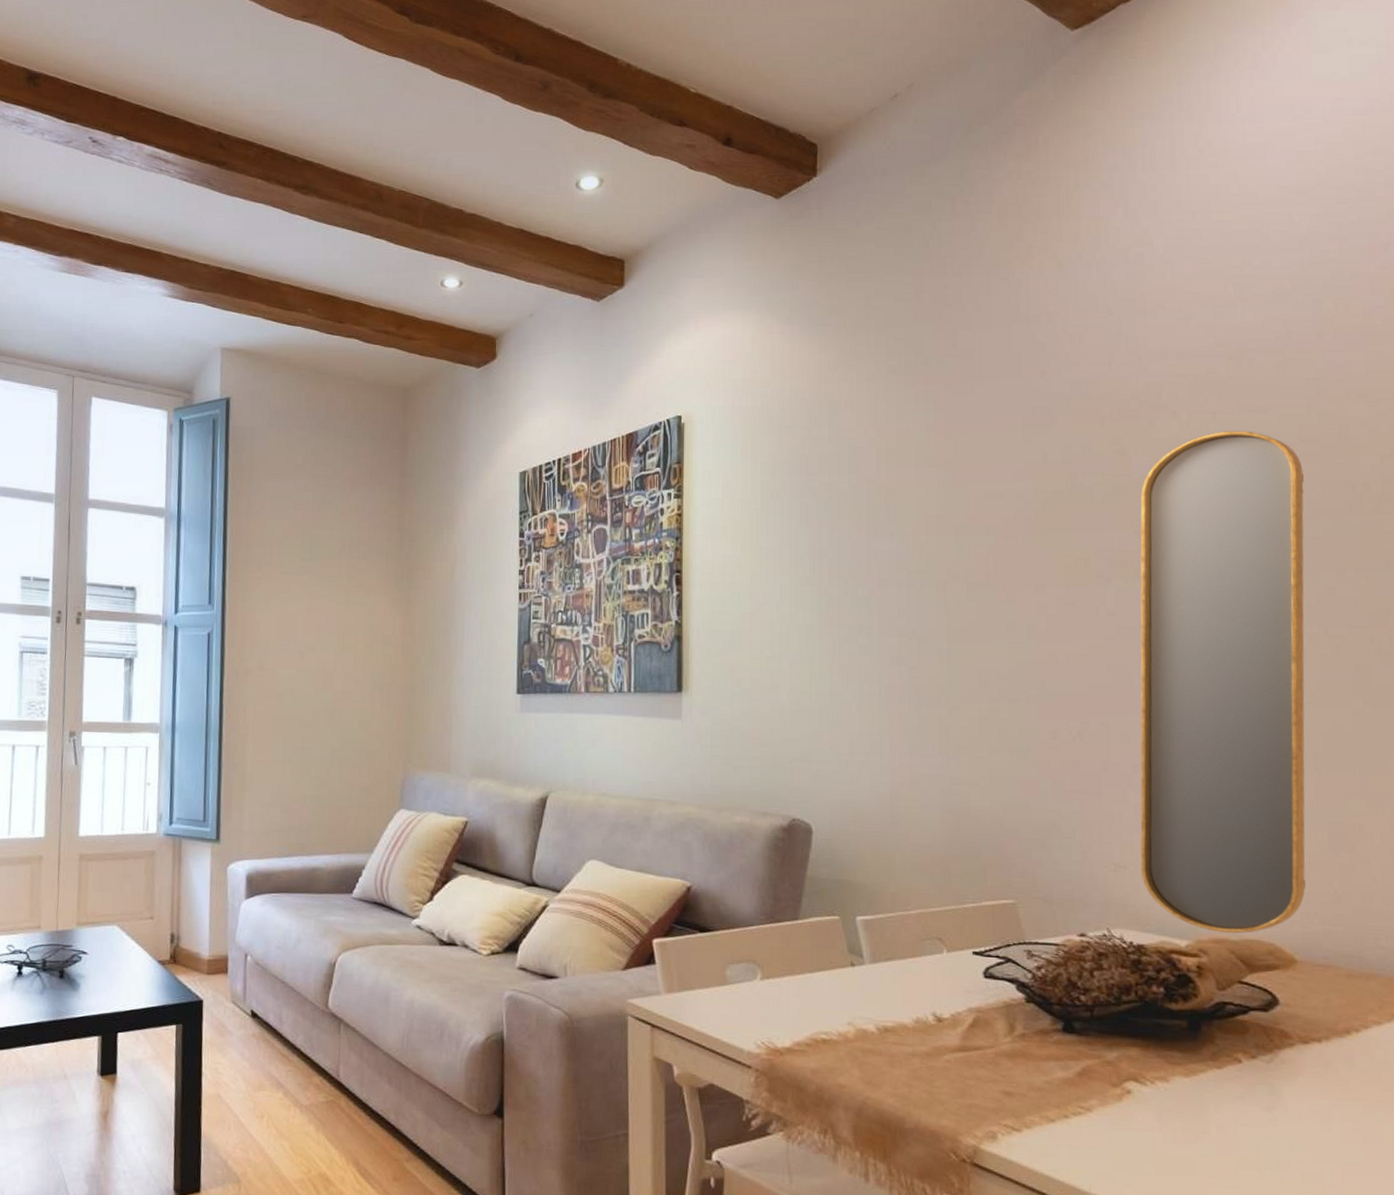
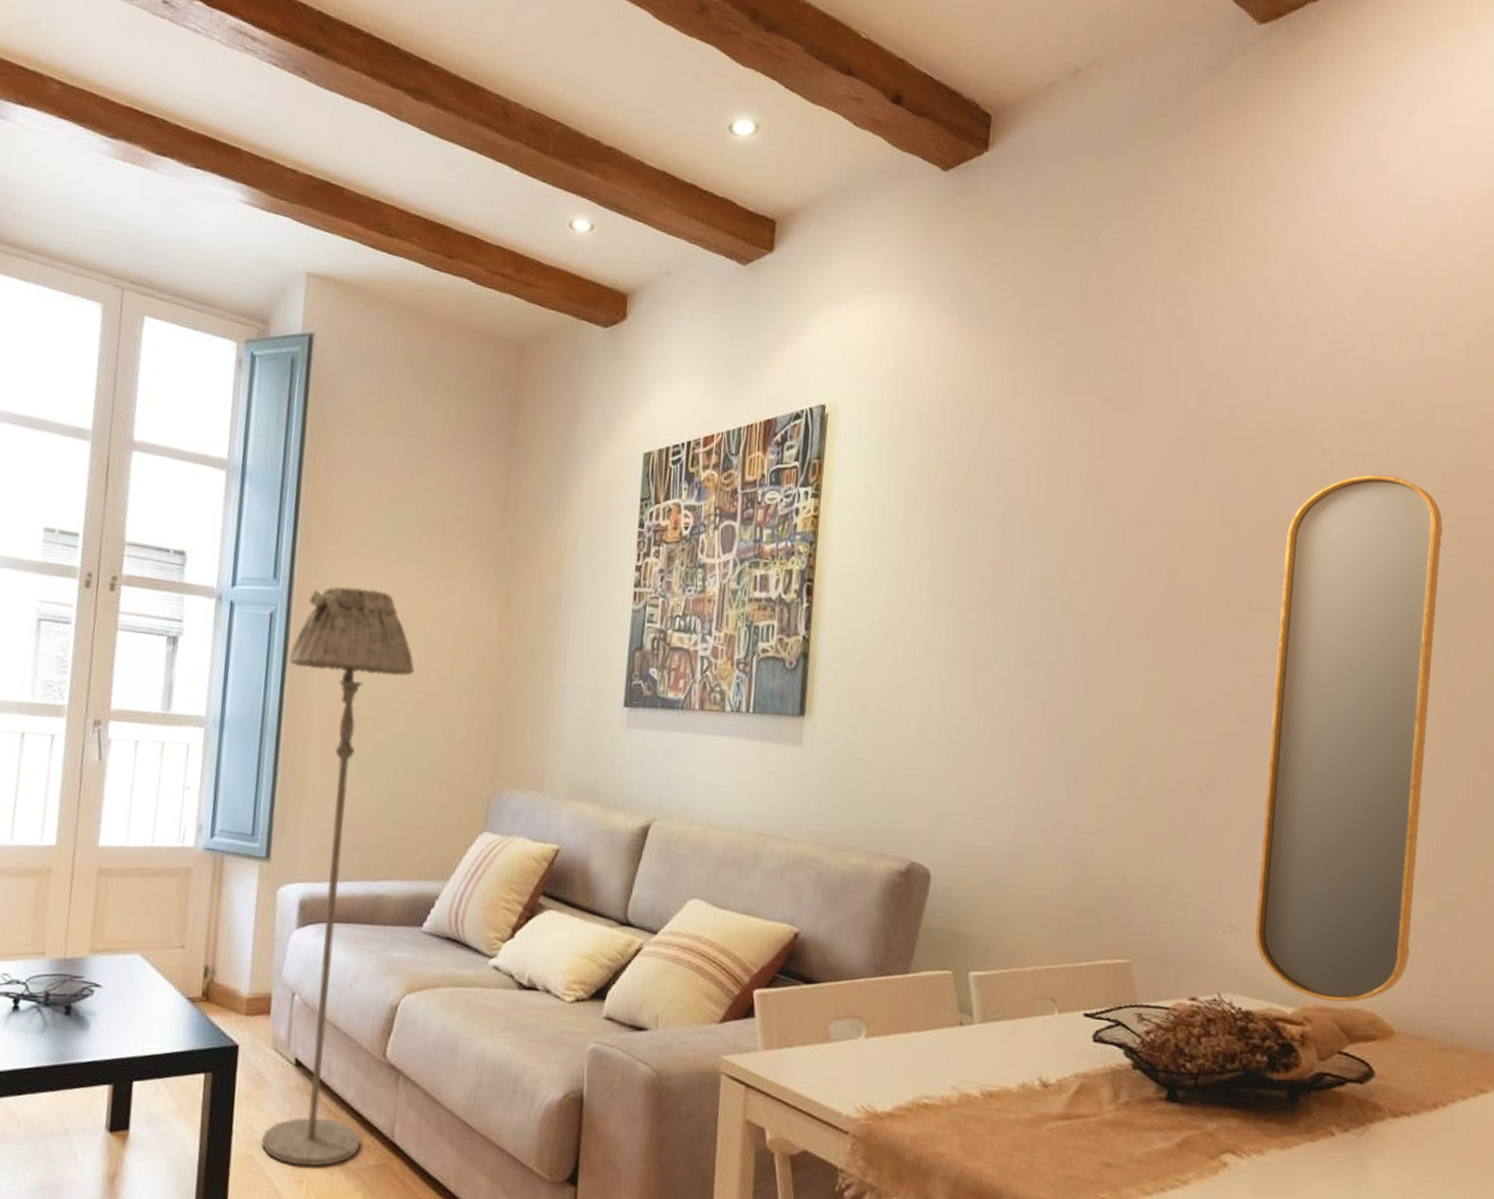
floor lamp: none [225,606,332,1103] -> present [262,586,414,1167]

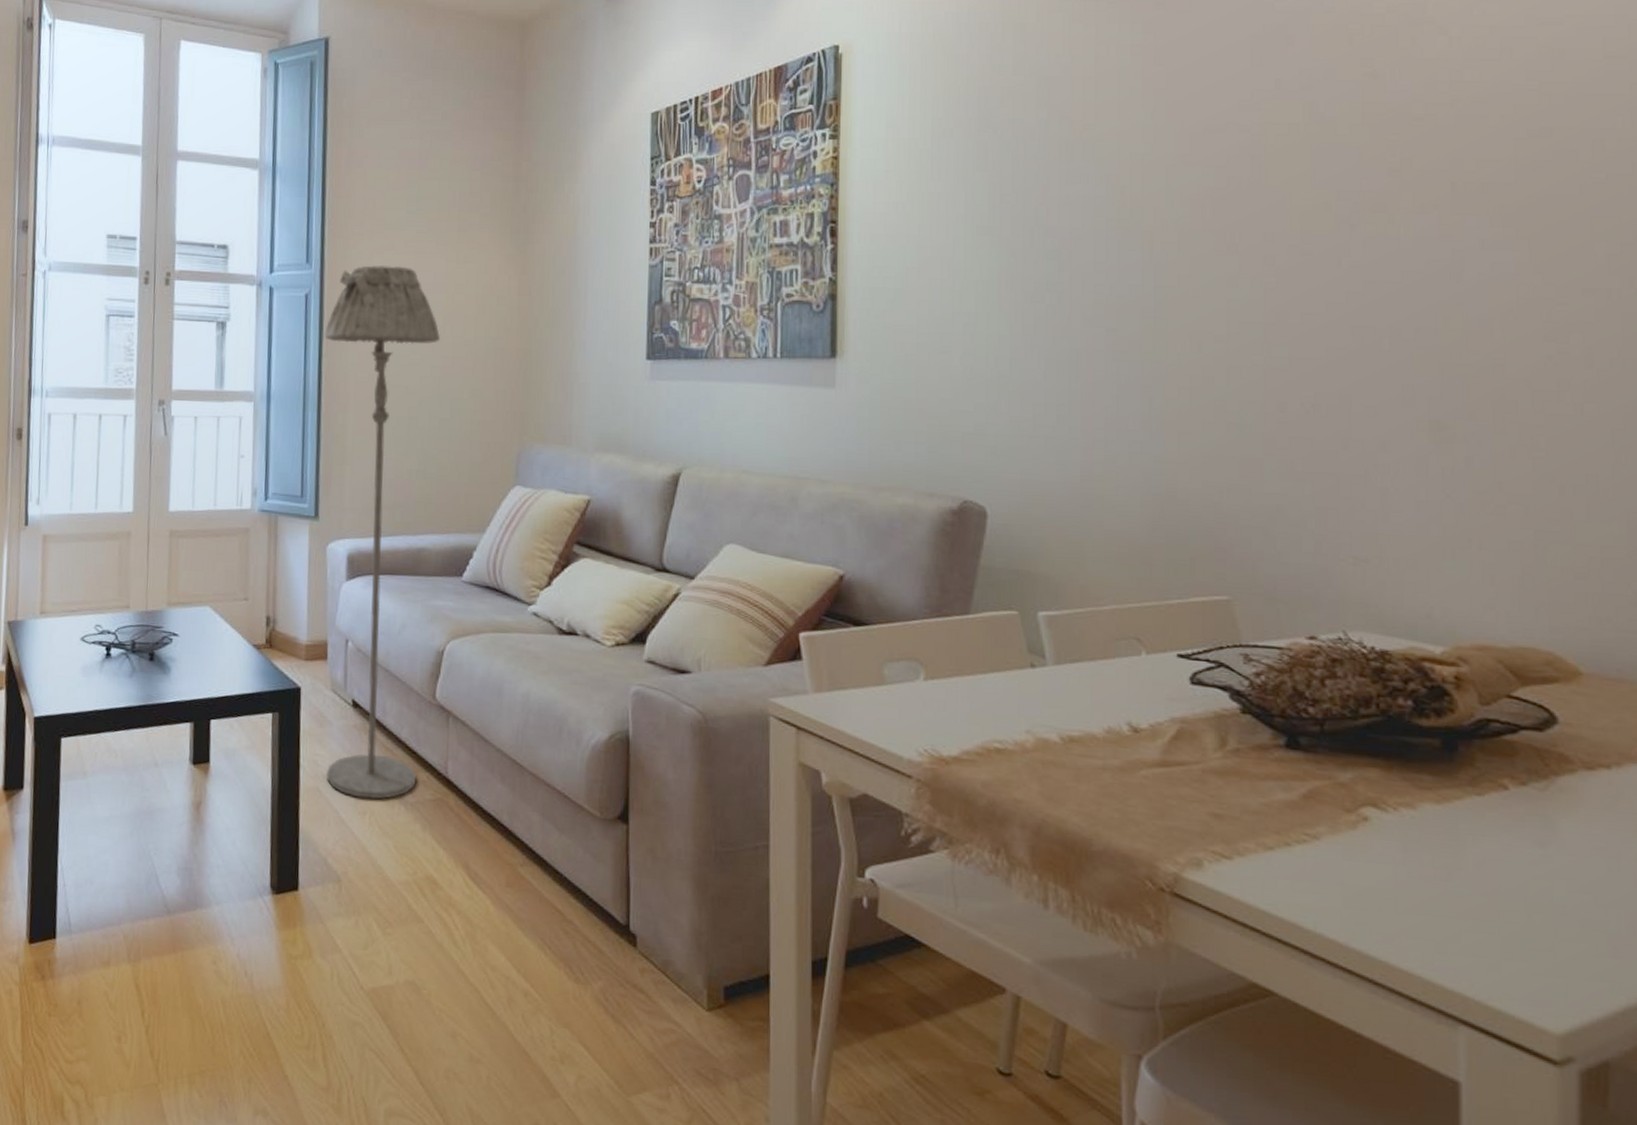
home mirror: present [1255,474,1442,1003] -> none [1386,46,1607,640]

